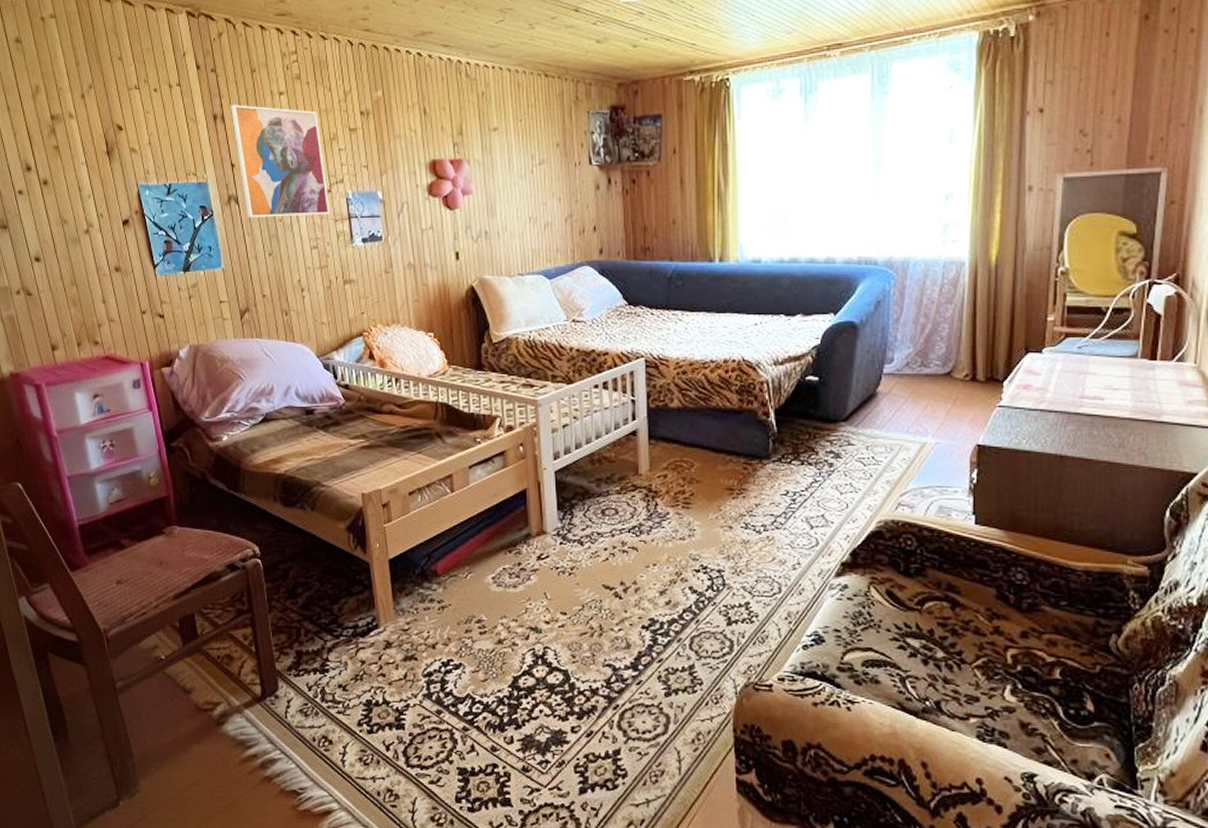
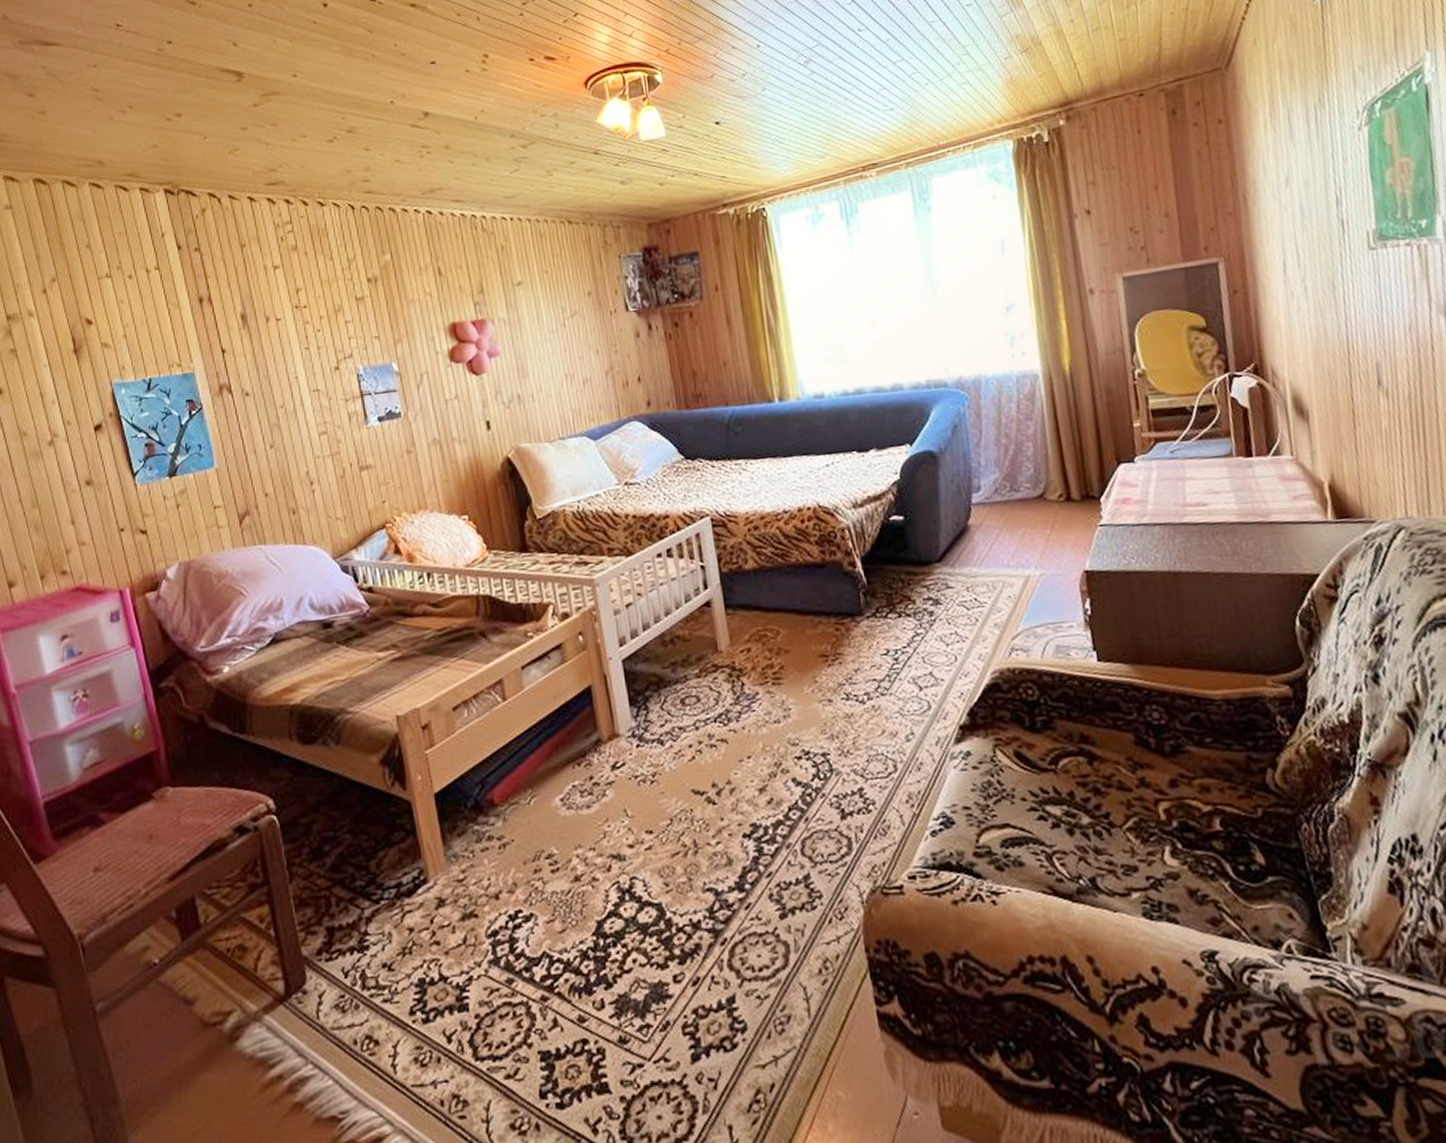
wall art: present [231,104,331,218] -> none [219,283,340,408]

